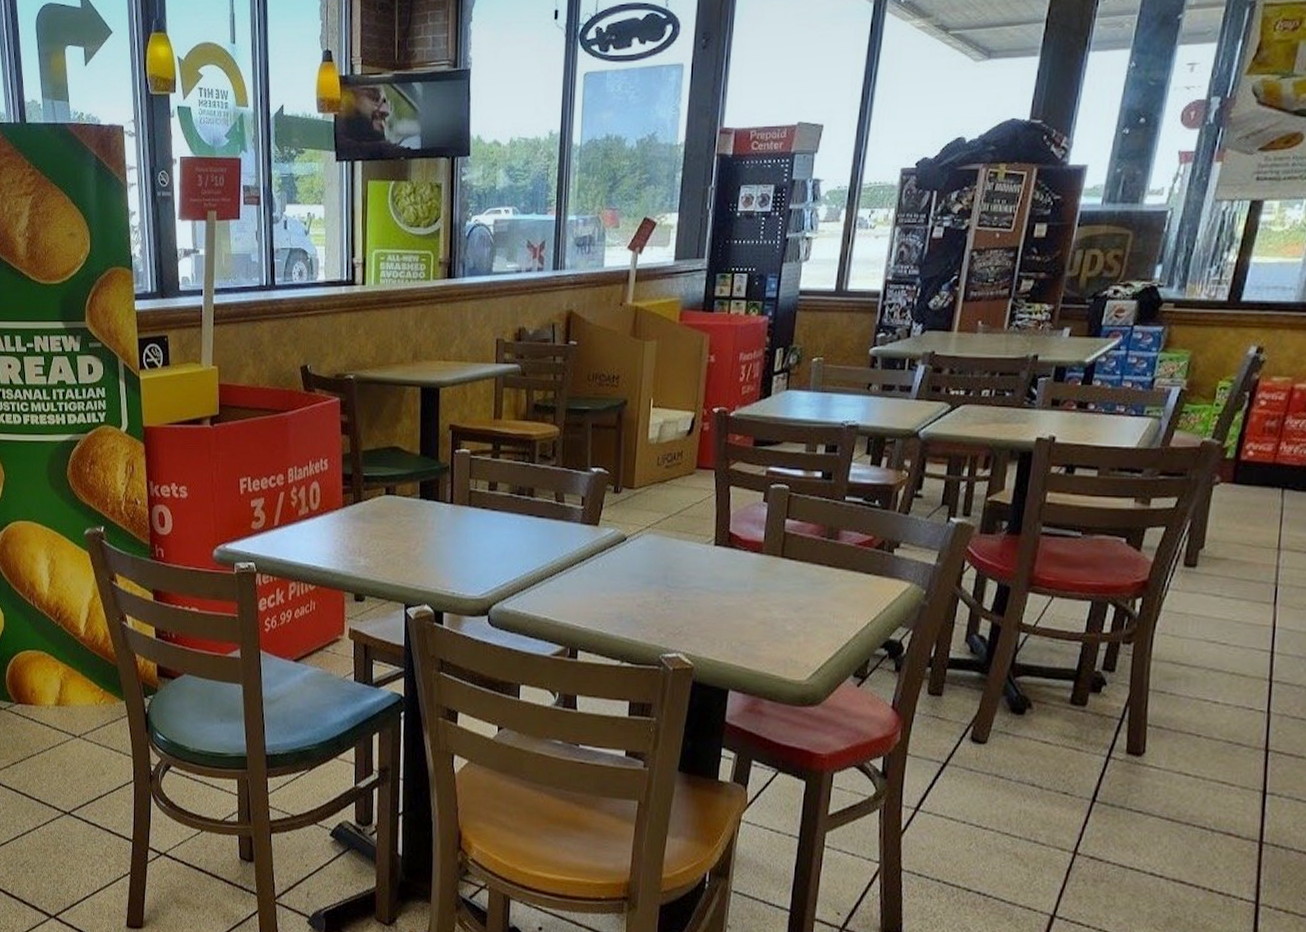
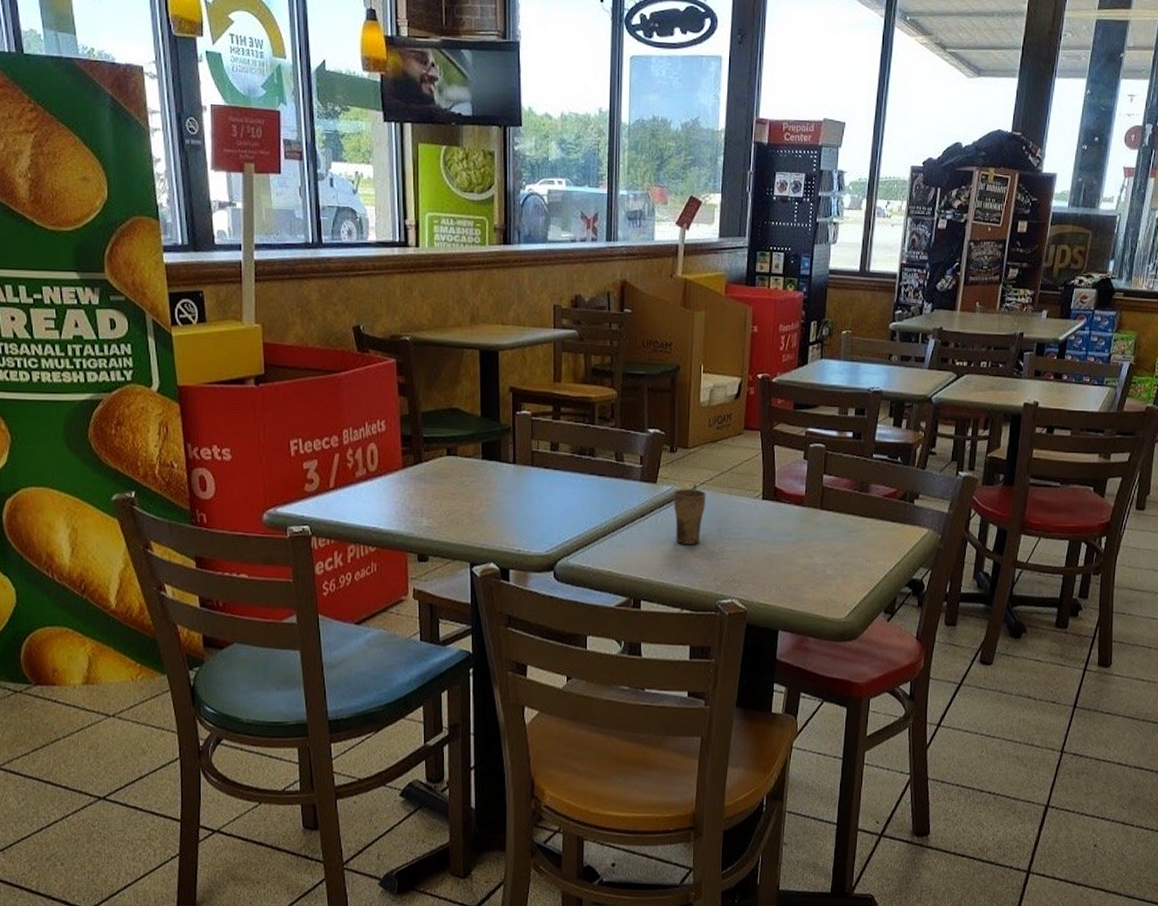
cup: none [616,526,652,592] -> present [674,483,706,544]

